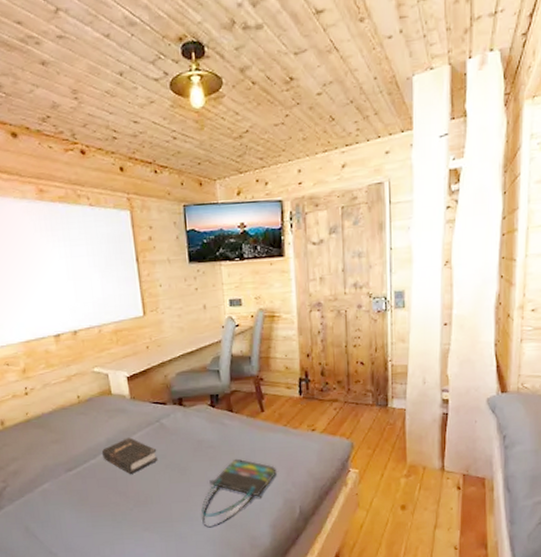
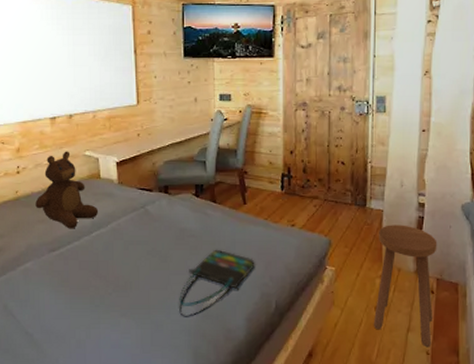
teddy bear: none [47,368,113,448] -> present [35,151,99,229]
hardback book: present [101,437,158,474] -> none [85,222,140,258]
stool: none [399,422,463,543] -> present [373,225,437,348]

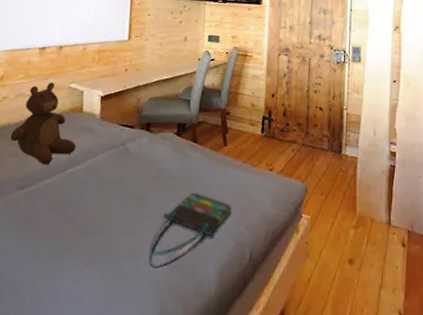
stool: present [373,225,437,348] -> none [346,172,408,307]

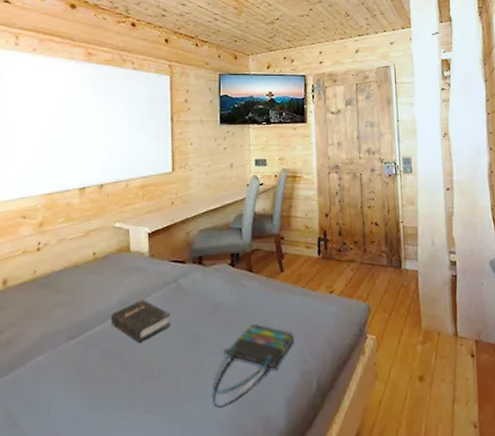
teddy bear: present [10,82,77,165] -> none [55,223,126,312]
hardback book: none [59,158,116,198] -> present [110,299,171,342]

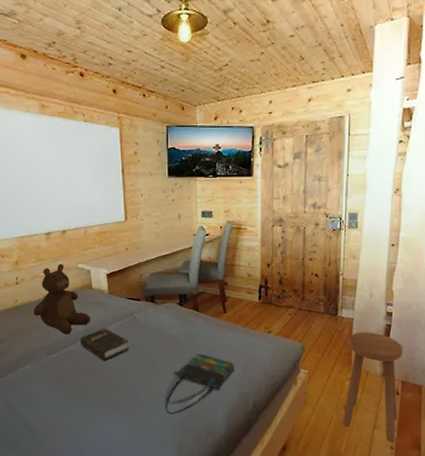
teddy bear: none [55,223,126,312] -> present [33,264,91,335]
stool: none [416,284,478,420] -> present [342,332,403,443]

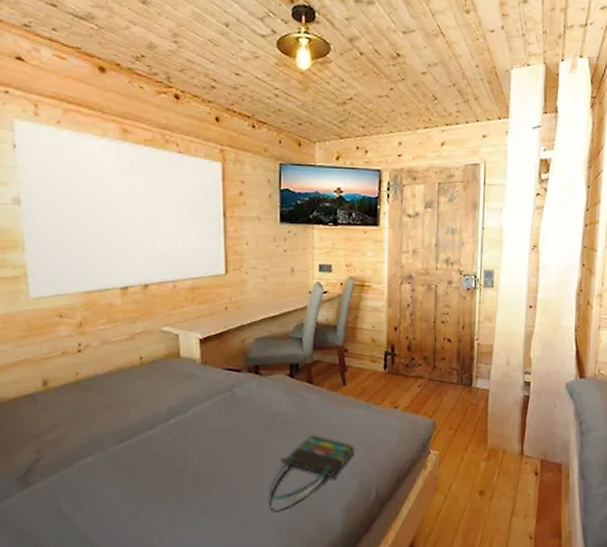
teddy bear: present [33,264,91,335] -> none [100,326,177,416]
hardback book: present [79,328,129,361] -> none [161,407,225,448]
stool: present [342,332,403,443] -> none [477,404,542,532]

